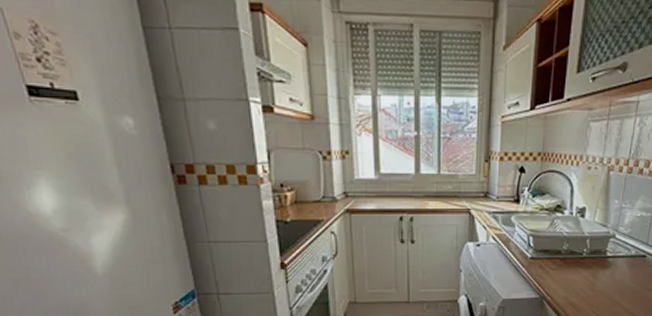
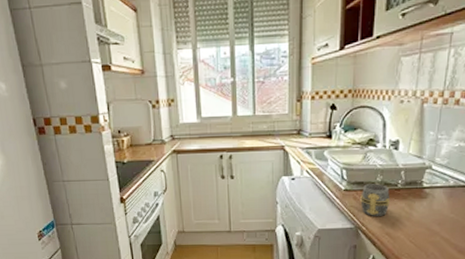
mug: none [546,252,575,286] -> present [360,184,390,216]

